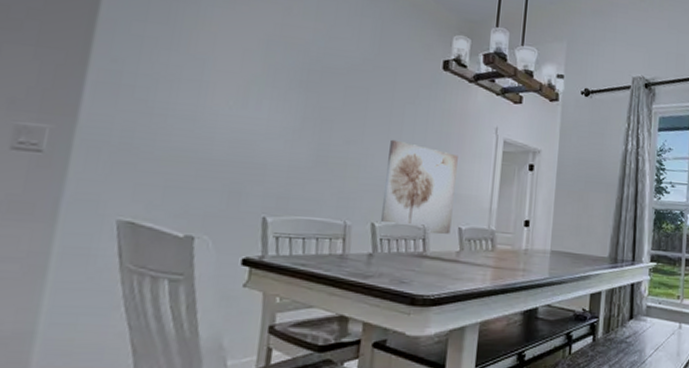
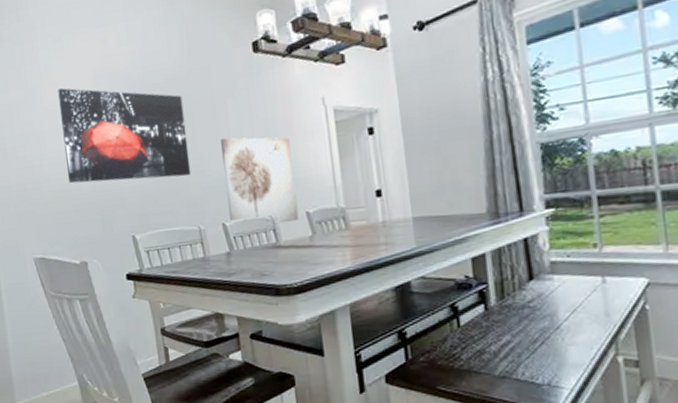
wall art: none [198,40,361,168] -> present [58,88,191,184]

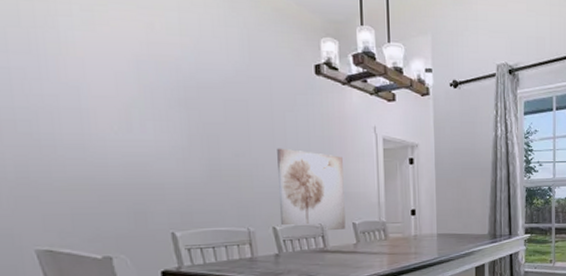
wall art: present [58,88,191,184] -> none [83,65,244,179]

